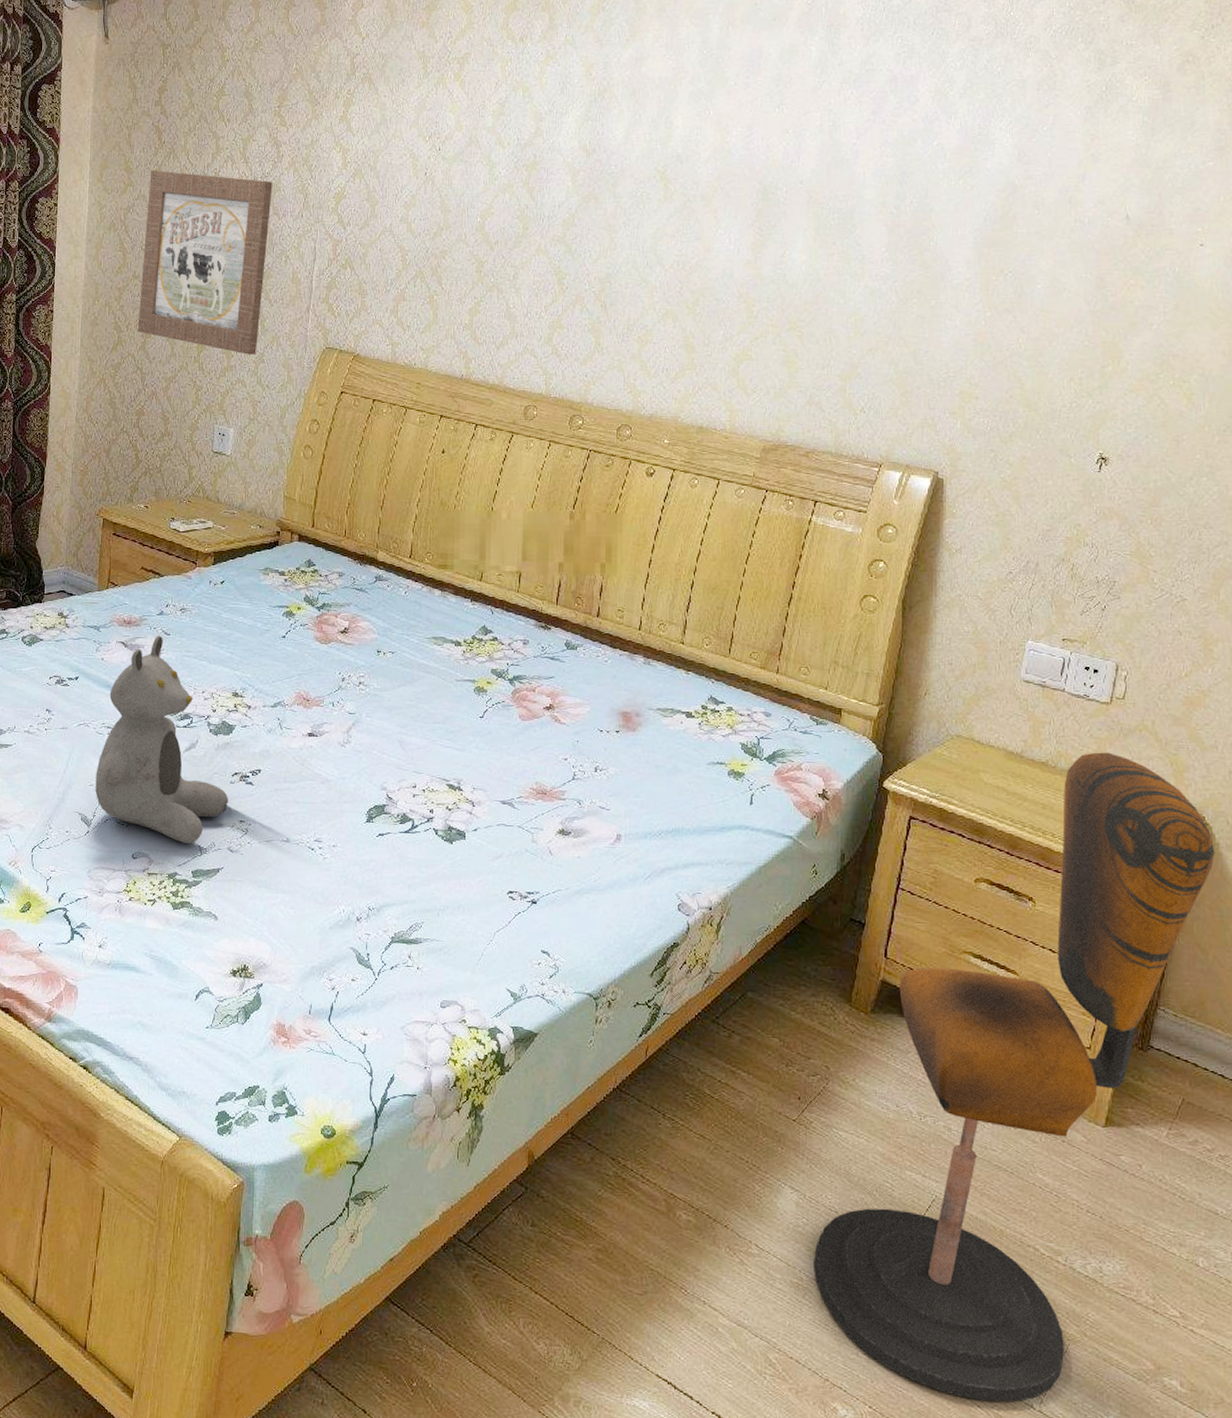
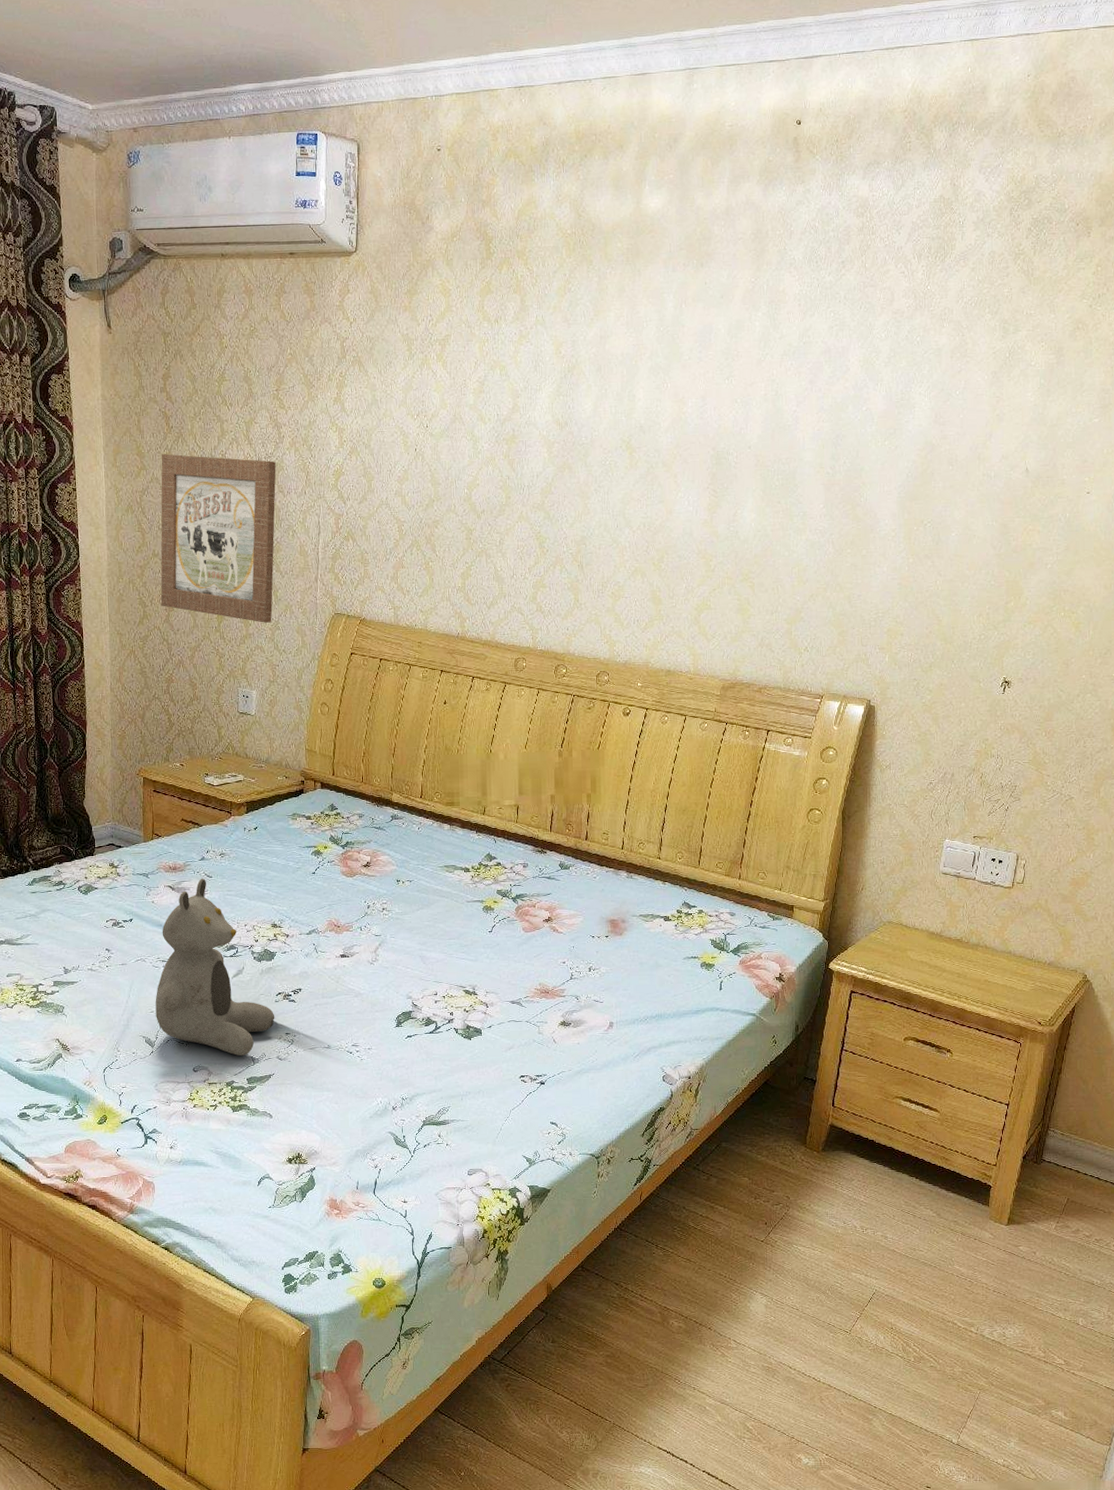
stool: present [814,752,1215,1402] -> none [780,928,1095,1441]

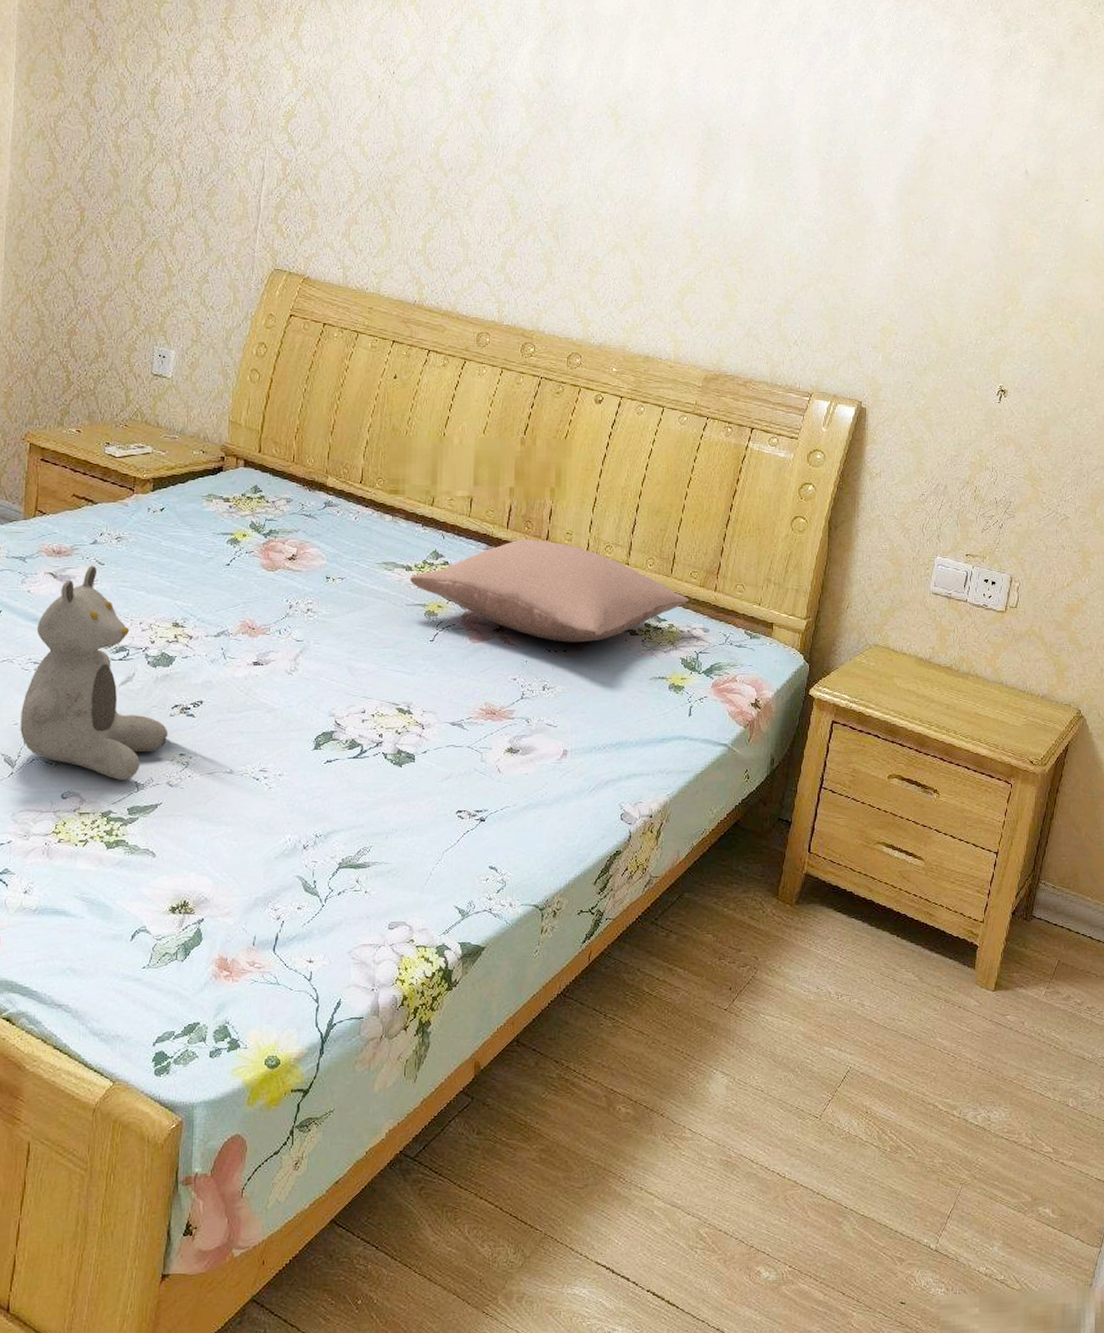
wall art: present [160,454,276,623] -> none [68,76,218,275]
pillow: none [468,840,717,929] -> present [409,539,690,643]

